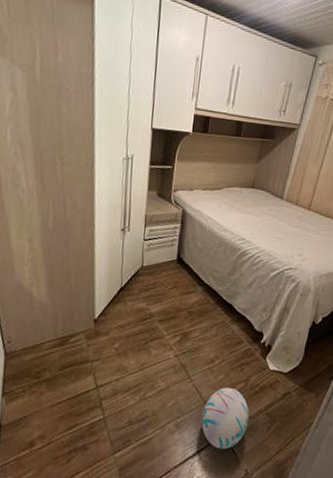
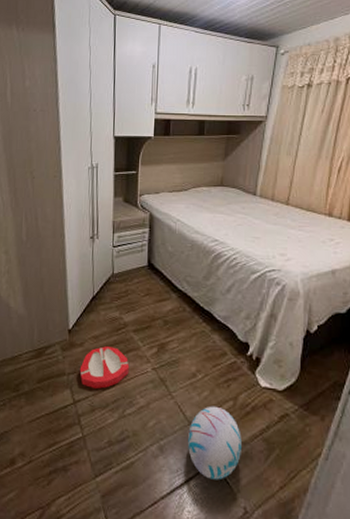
ashtray: none [103,335,153,375] -> present [79,346,130,390]

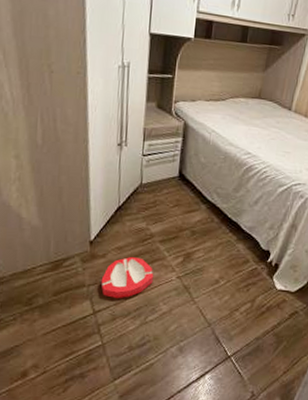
ball: present [188,406,242,480] -> none [206,308,256,372]

